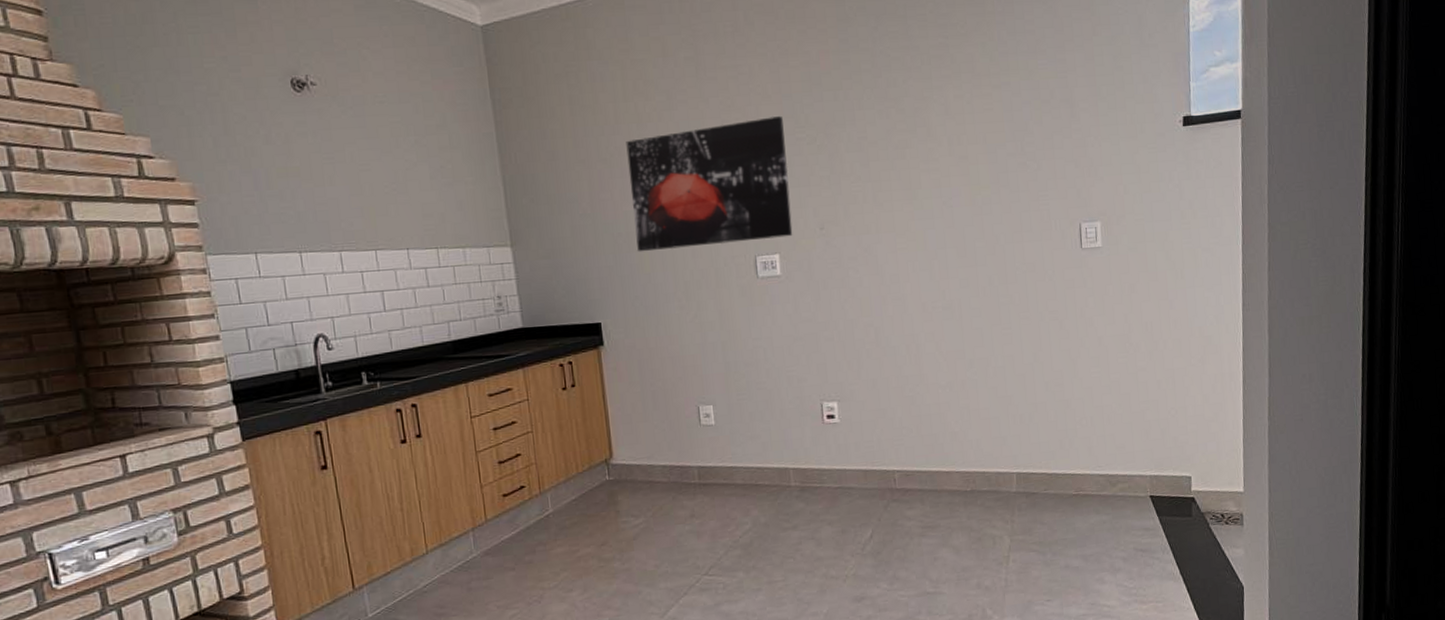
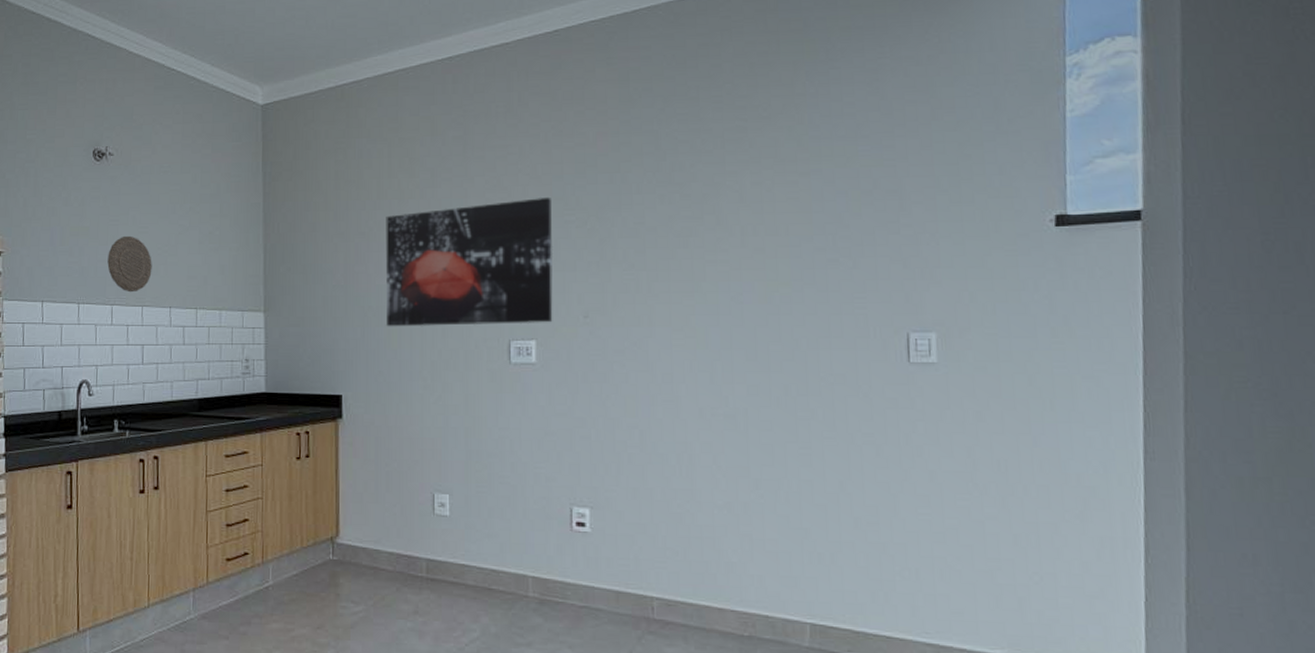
decorative plate: none [326,174,382,237] -> present [107,235,152,293]

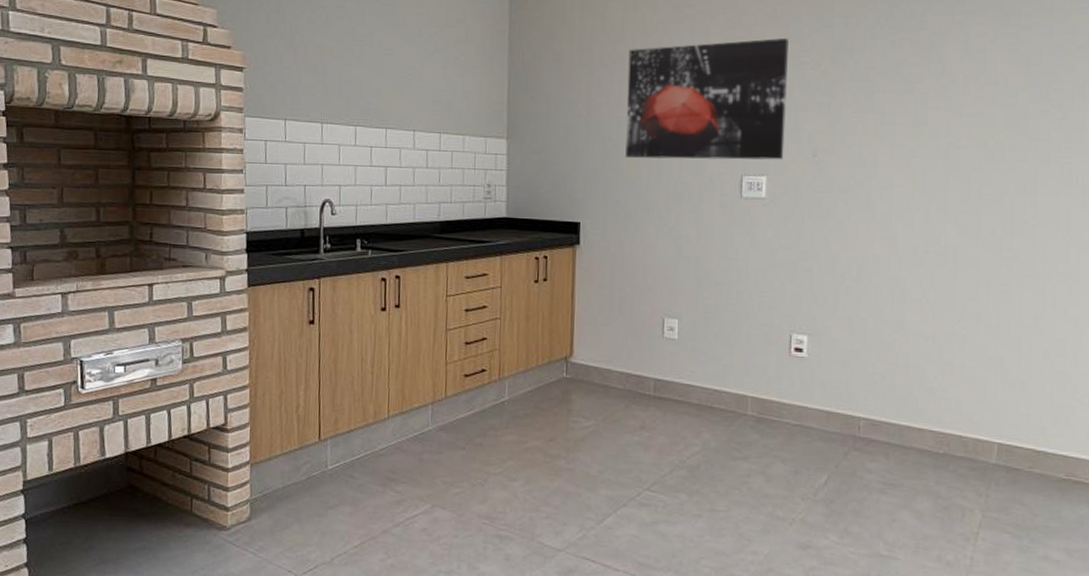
decorative plate: present [107,235,152,293] -> none [351,57,397,114]

